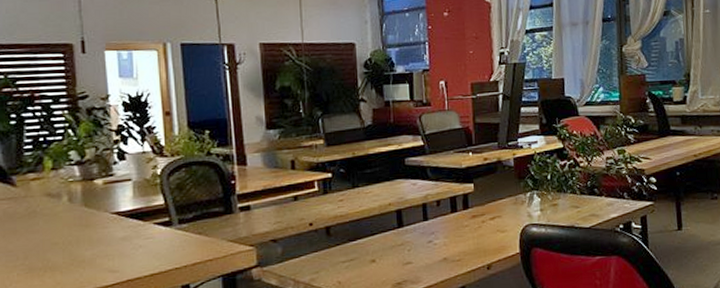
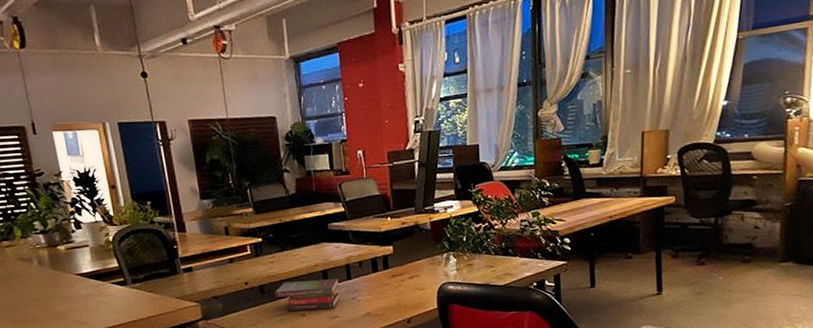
books: none [343,219,414,257] -> present [275,278,339,312]

